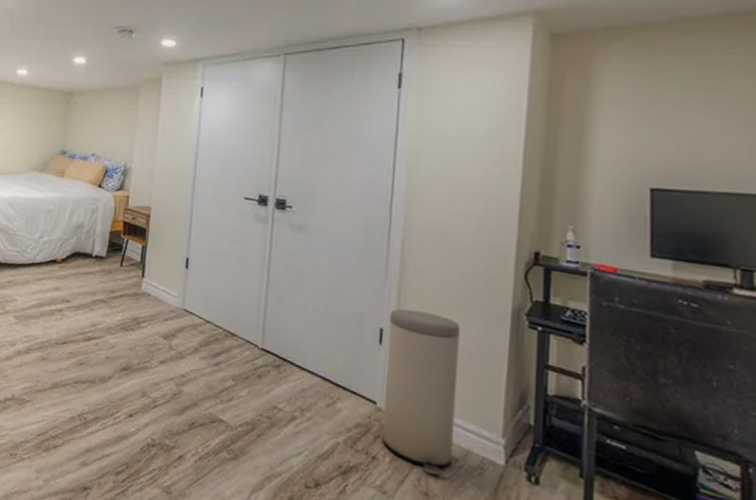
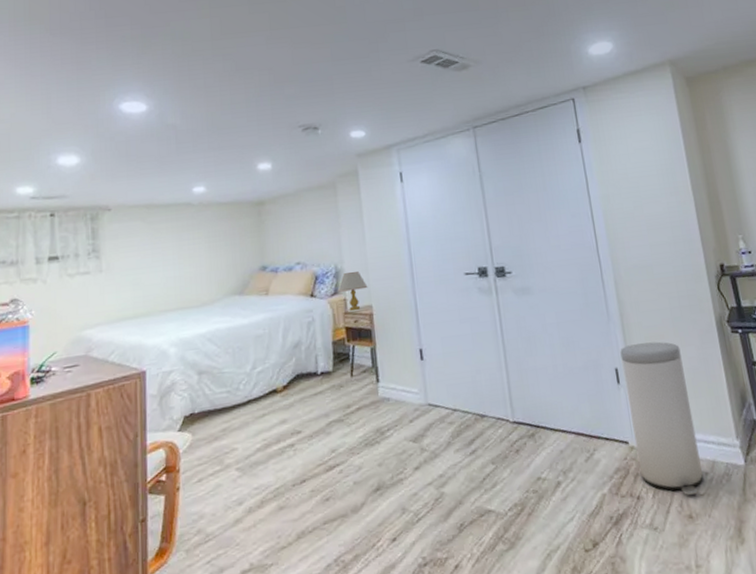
table lamp: none [122,173,151,209] -> present [337,272,368,312]

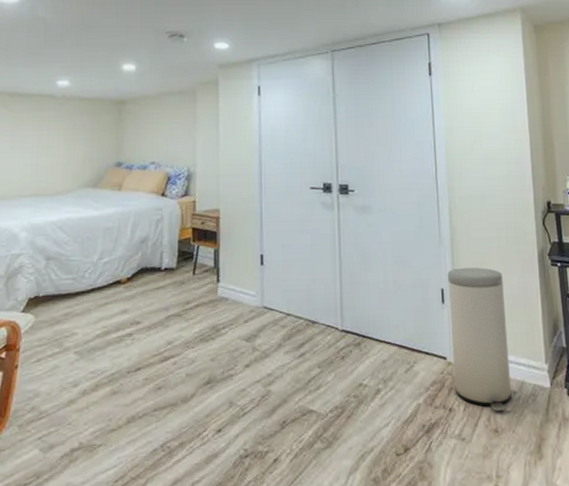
table lamp: present [337,272,368,312] -> none [188,176,217,213]

